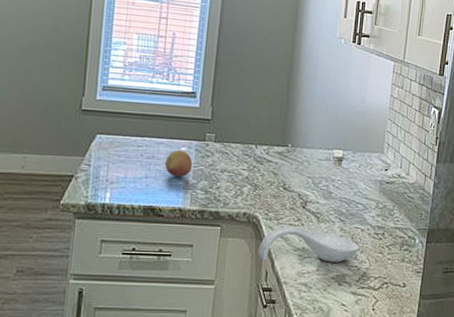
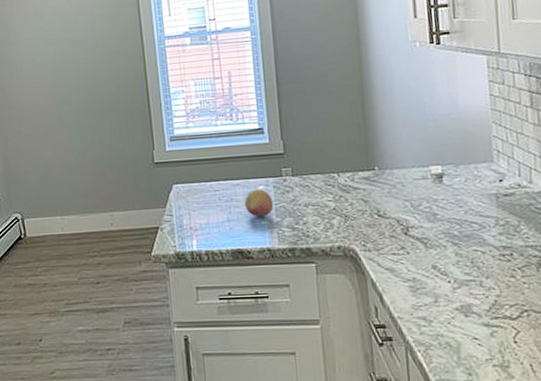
spoon rest: present [258,226,359,263] -> none [361,255,484,296]

